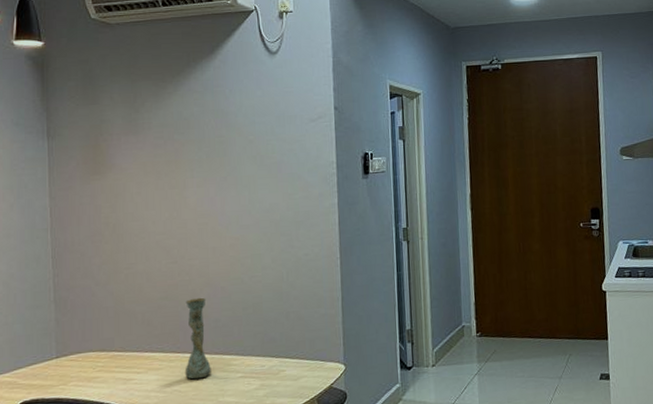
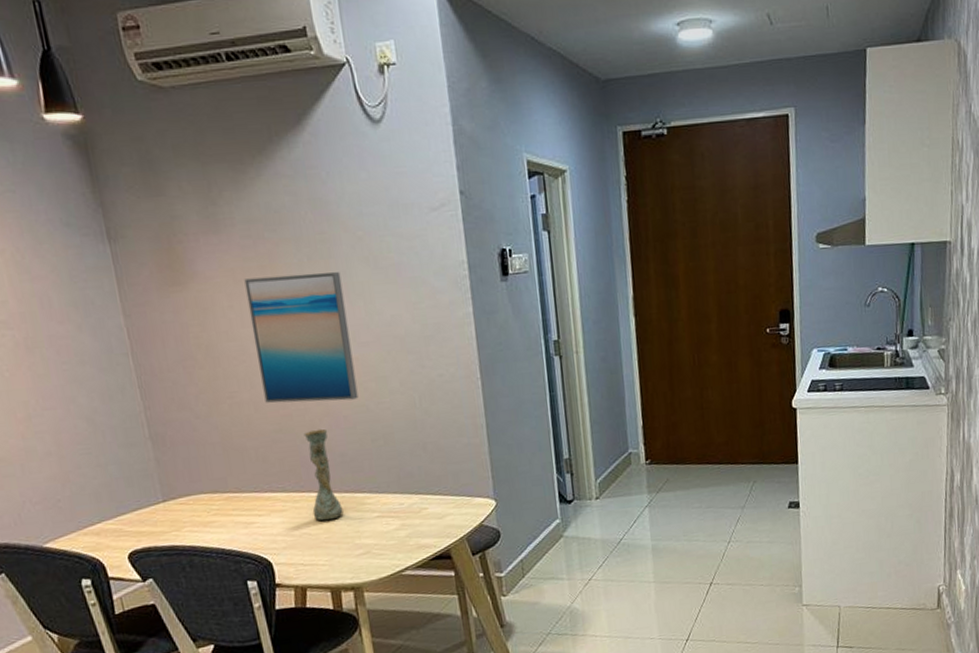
wall art: none [153,167,236,275] -> present [244,272,359,404]

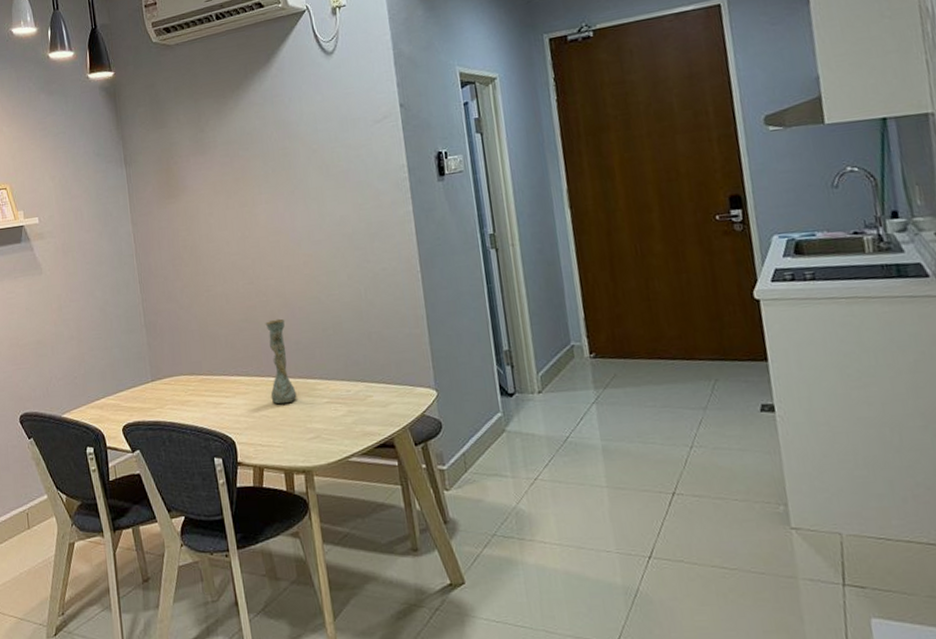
wall art: present [244,272,359,404] -> none [222,180,312,296]

